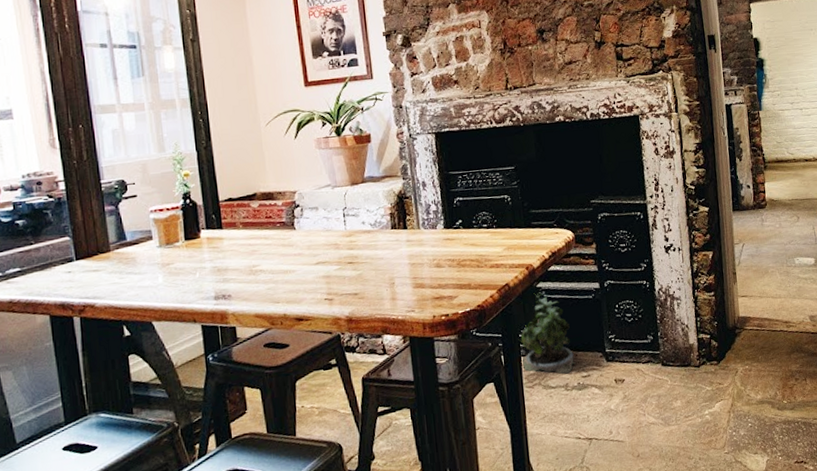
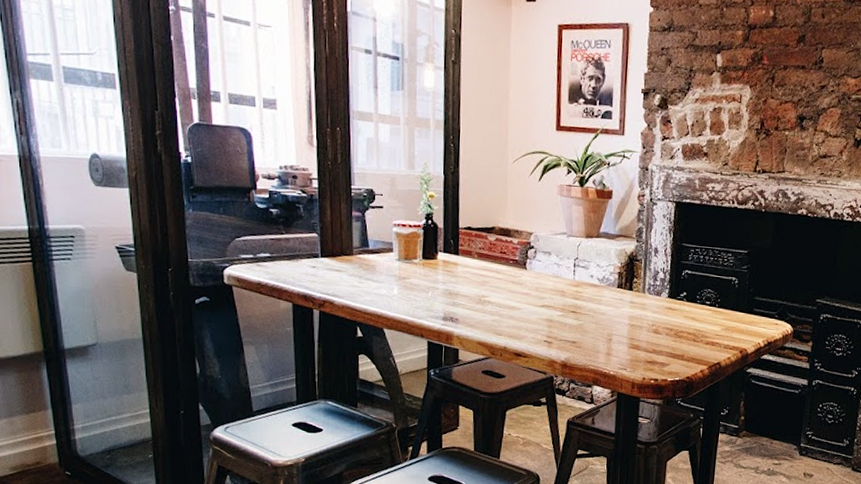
potted plant: present [518,292,576,374] -> none [717,377,771,458]

